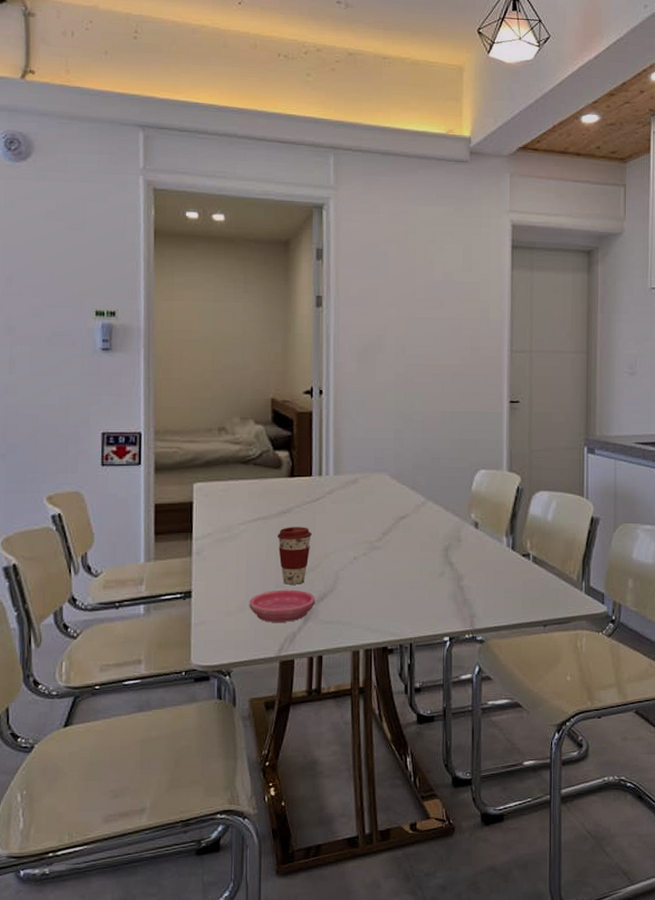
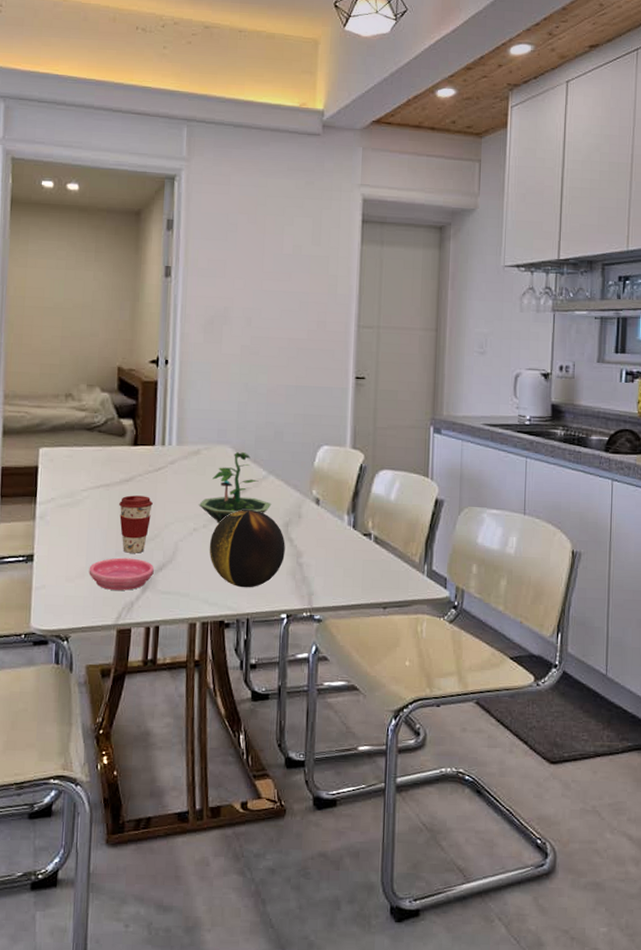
terrarium: none [357,478,431,551] -> present [198,451,272,523]
decorative orb: none [370,535,446,613] -> present [209,509,285,588]

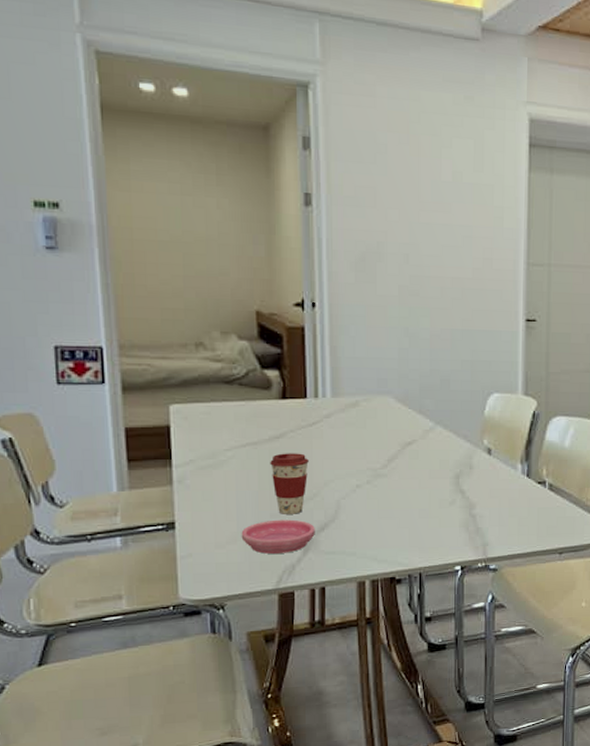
terrarium: present [198,451,272,523] -> none [360,402,441,478]
decorative orb: present [209,509,285,588] -> none [375,462,457,543]

